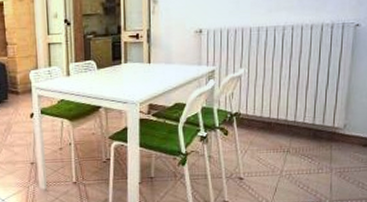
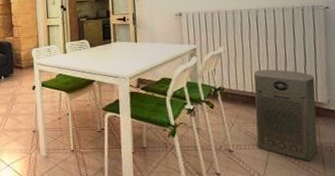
air purifier: none [268,93,334,187] -> present [253,69,318,162]

